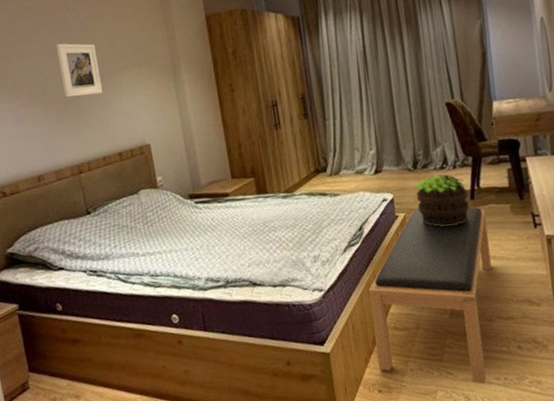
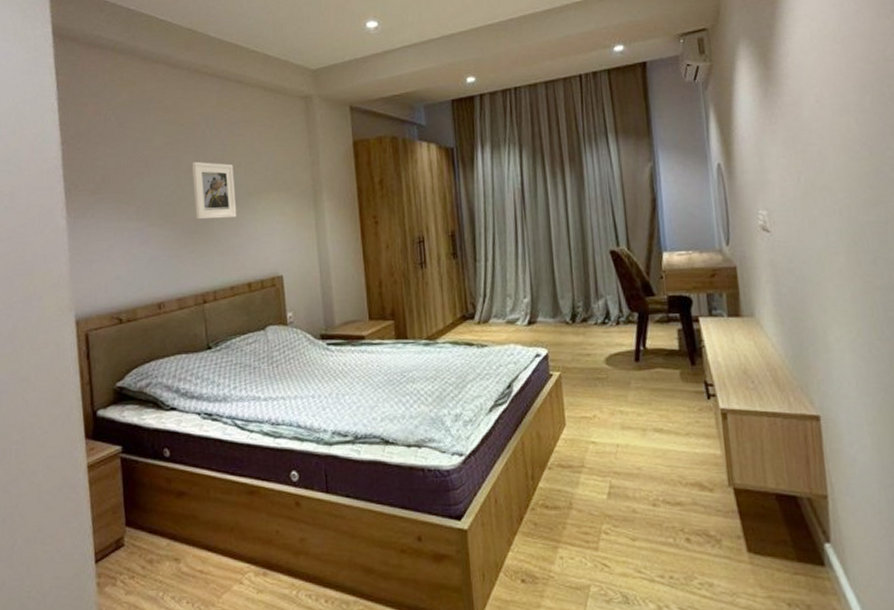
bench: present [368,206,492,384] -> none [515,367,658,582]
potted plant: present [415,175,469,227] -> none [572,331,634,390]

